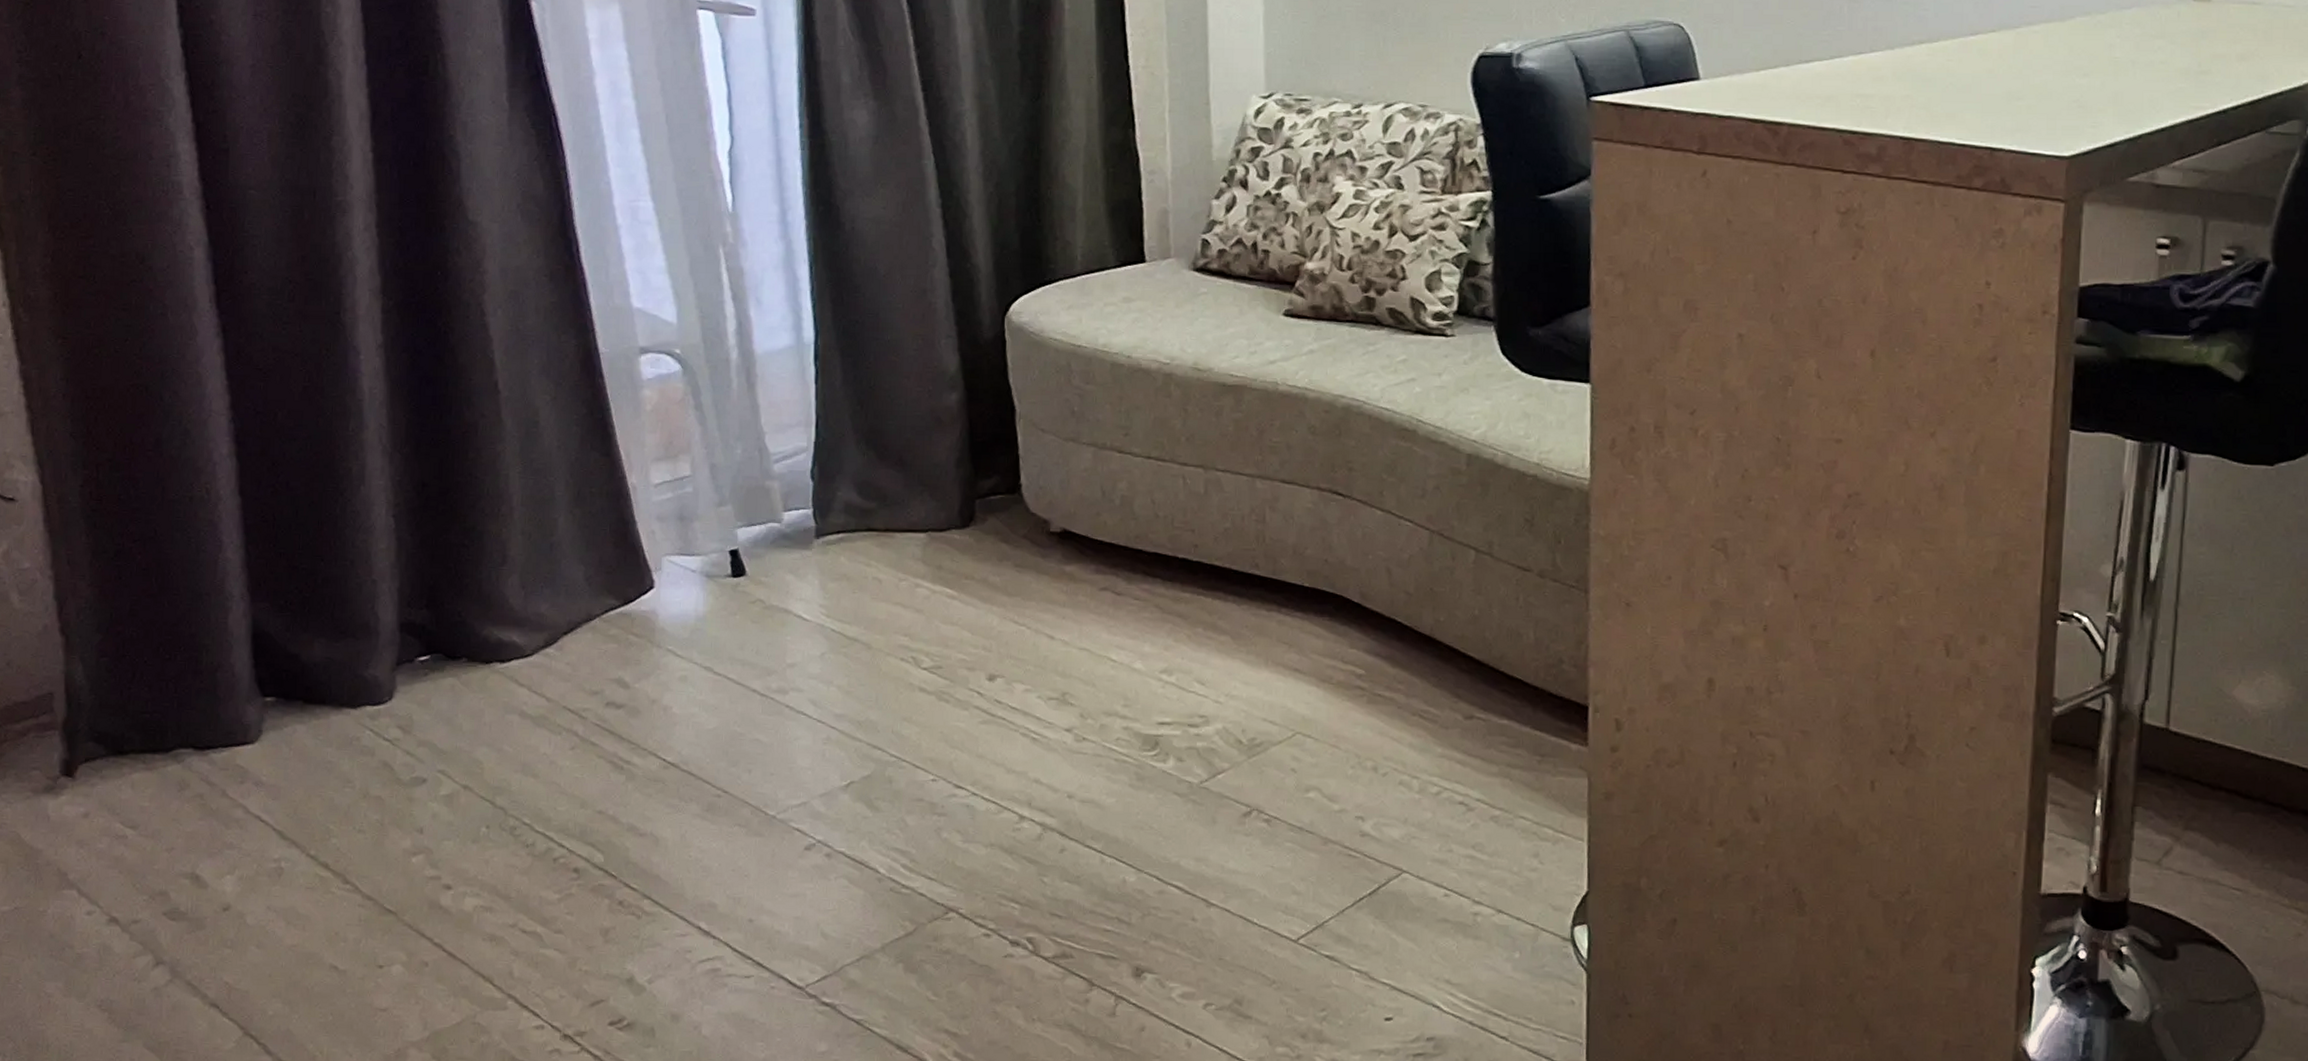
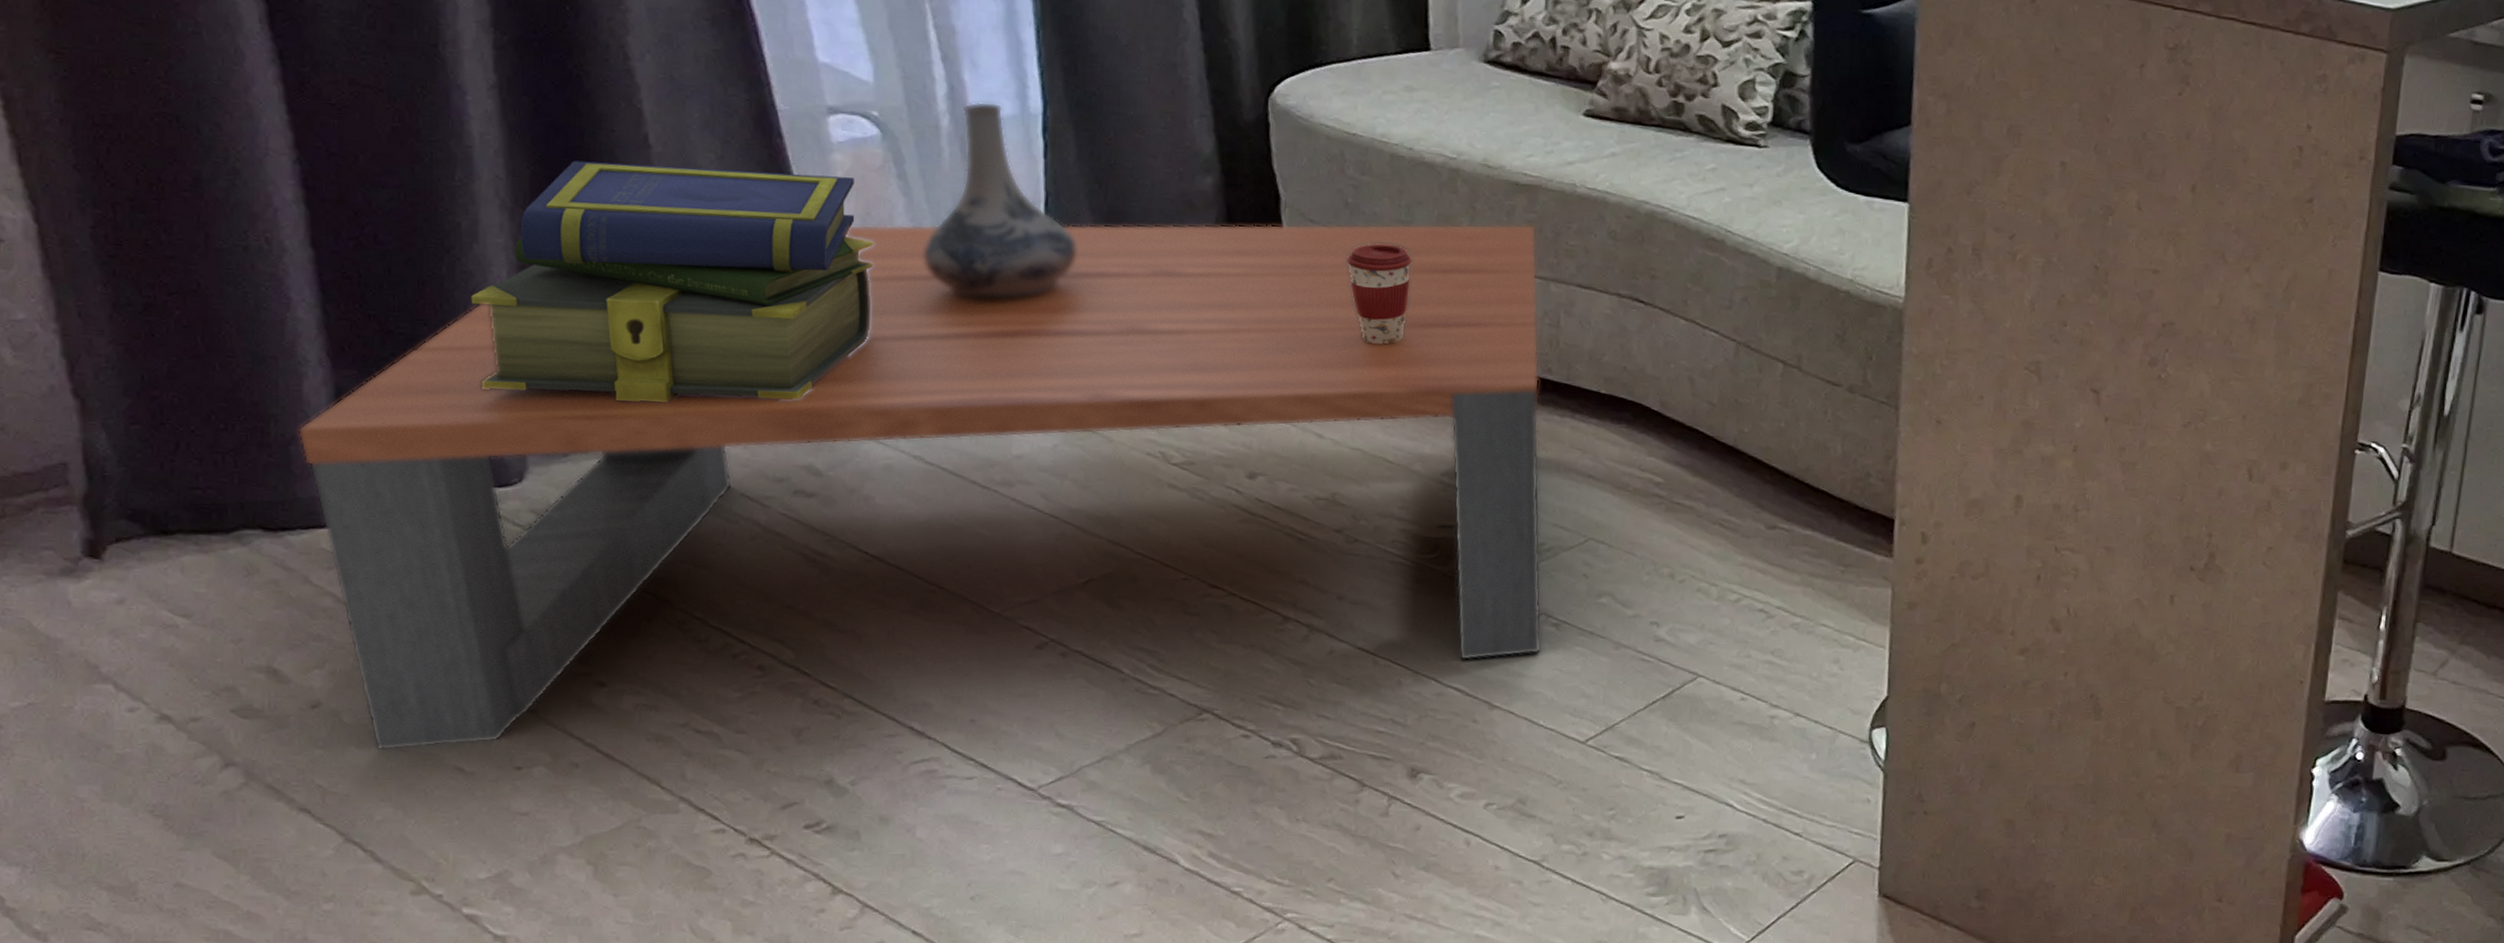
coffee table: none [223,423,1255,950] -> present [297,224,1542,751]
stack of books: none [357,408,676,624] -> present [471,160,875,403]
decorative vase: none [715,334,842,519] -> present [923,101,1077,301]
coffee cup: none [1073,449,1133,546] -> present [1345,243,1414,345]

